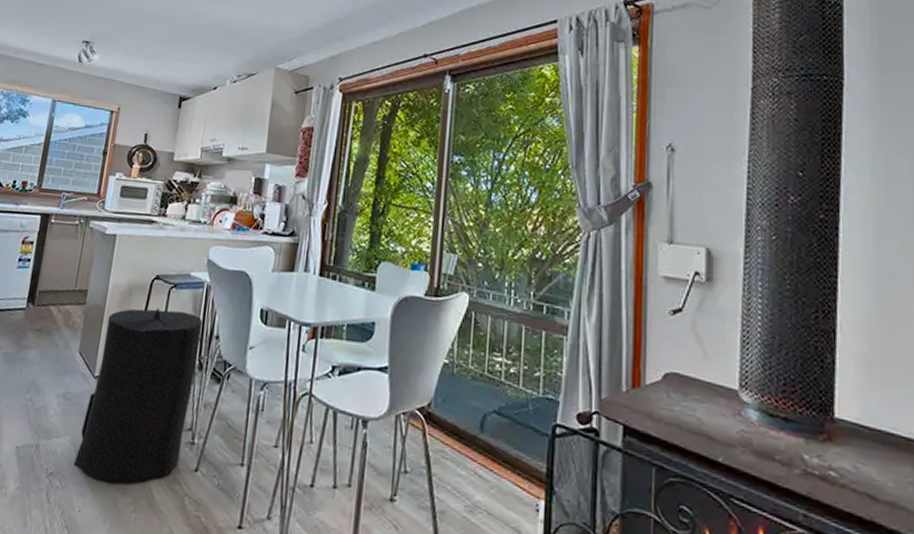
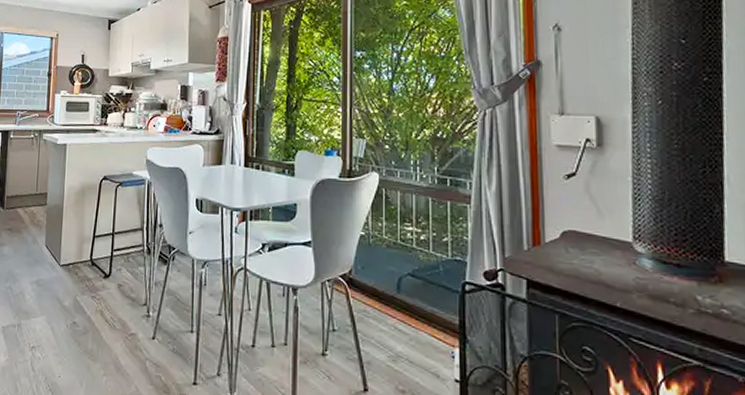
trash can: present [74,308,203,485] -> none [51,204,147,354]

